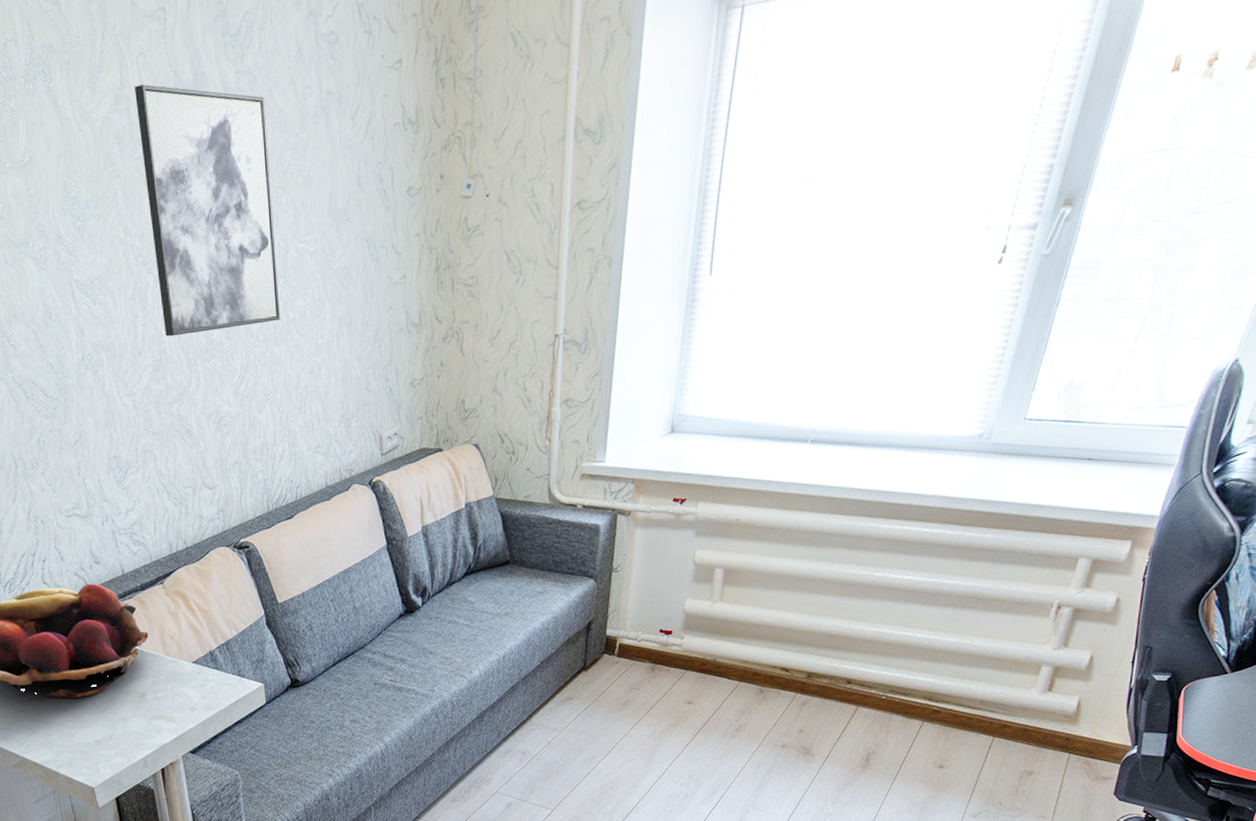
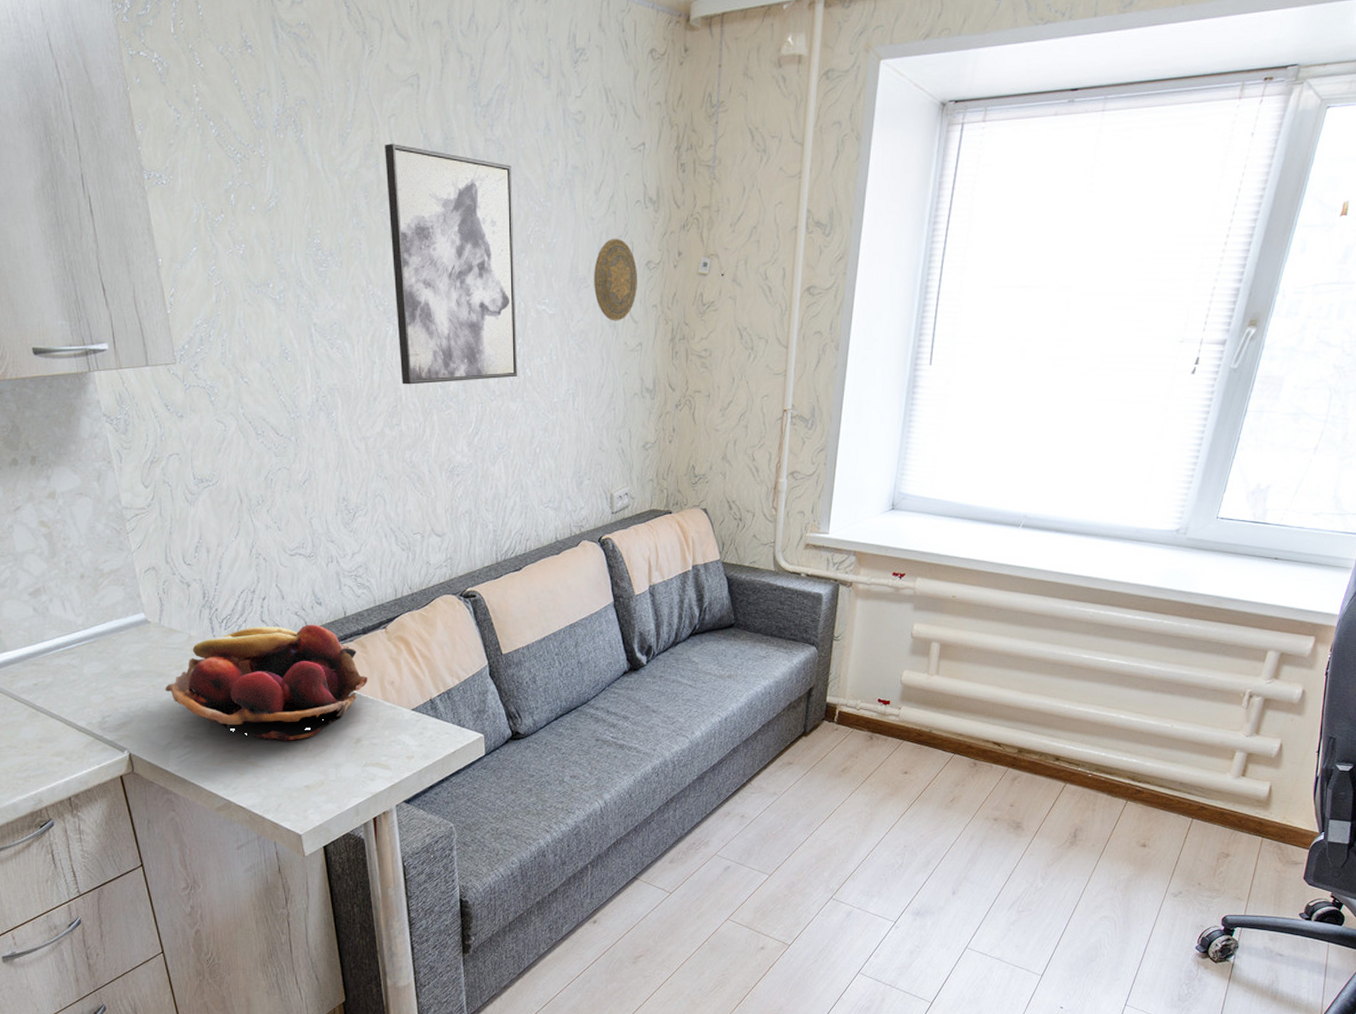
decorative plate: none [353,165,400,254] -> present [594,238,638,321]

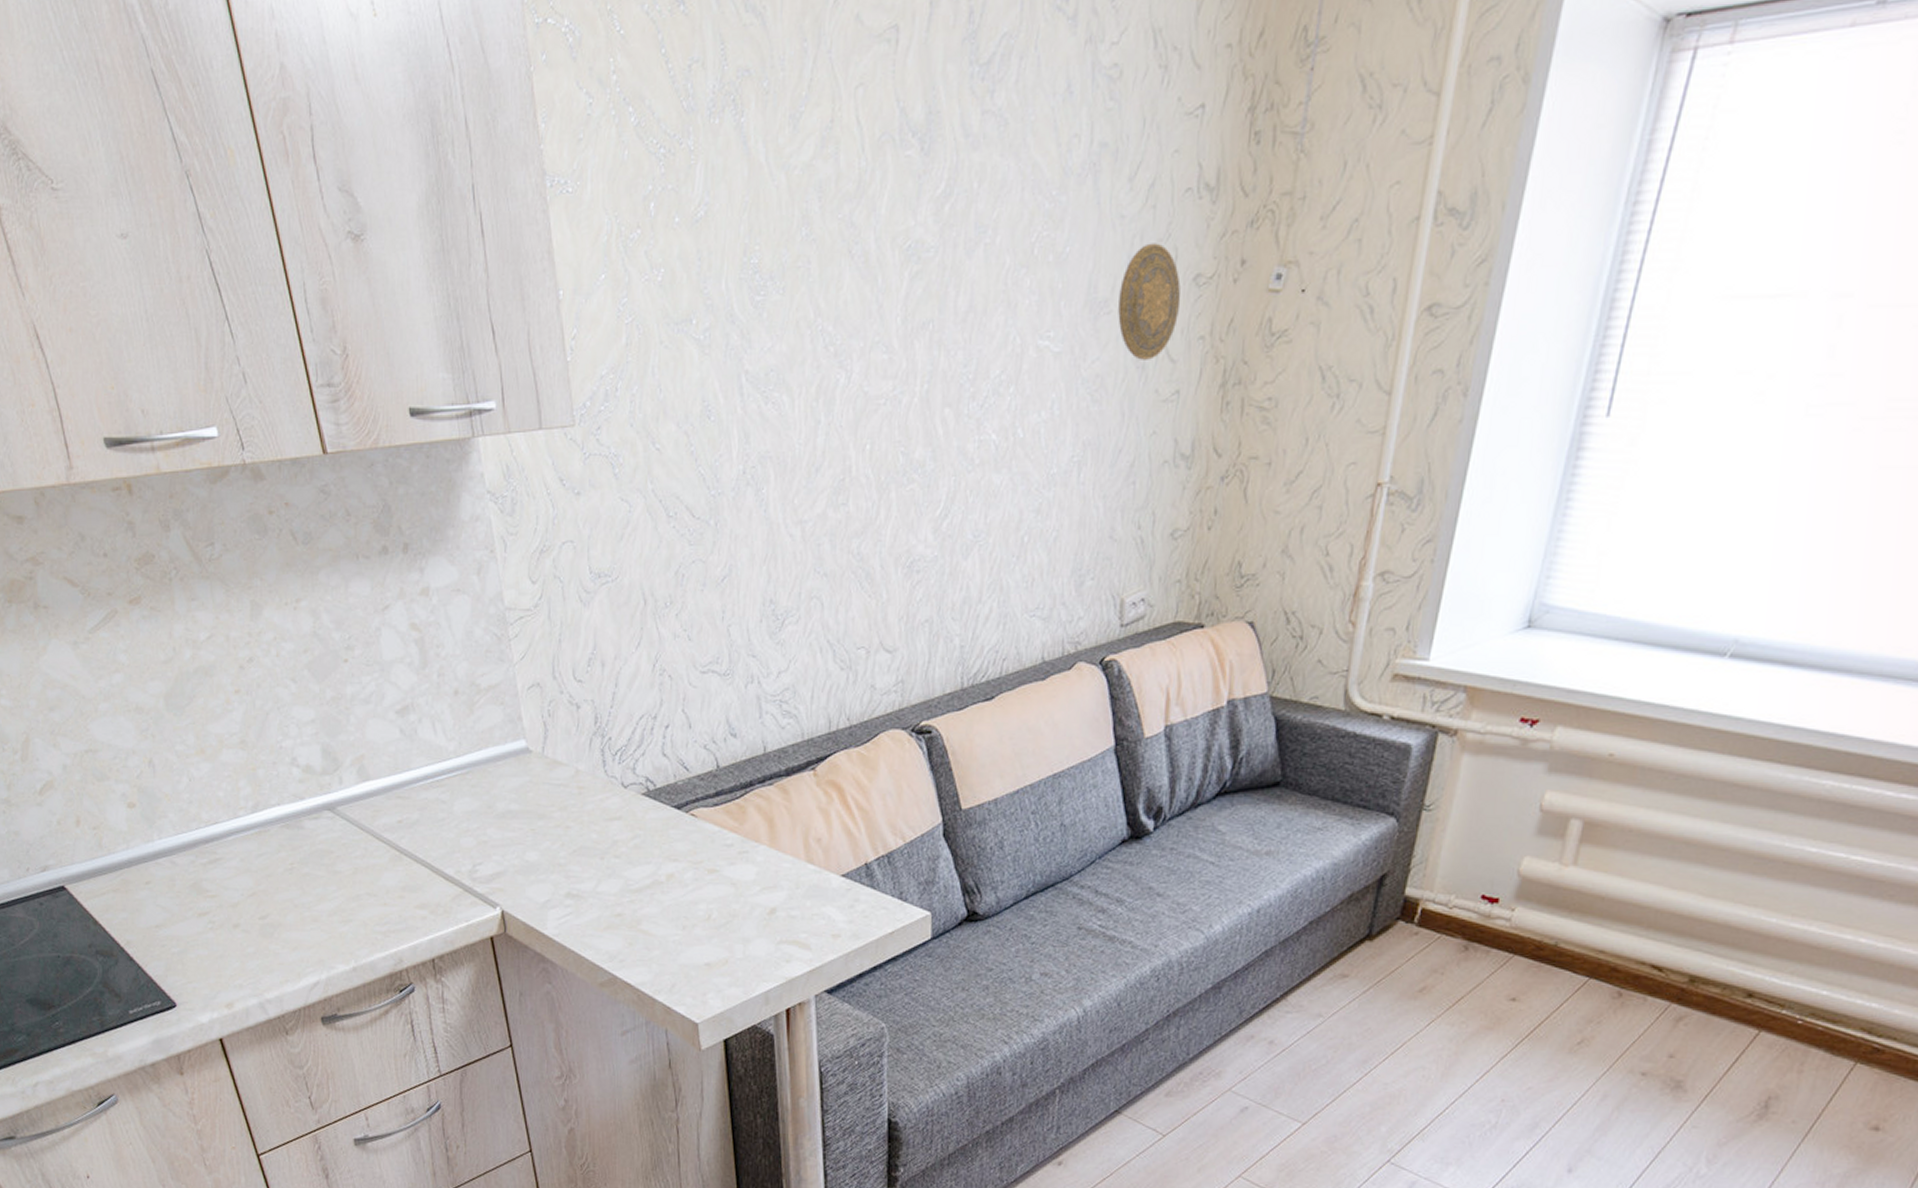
fruit basket: present [165,624,368,741] -> none [546,761,789,907]
wall art: present [385,144,517,385] -> none [847,124,1015,451]

